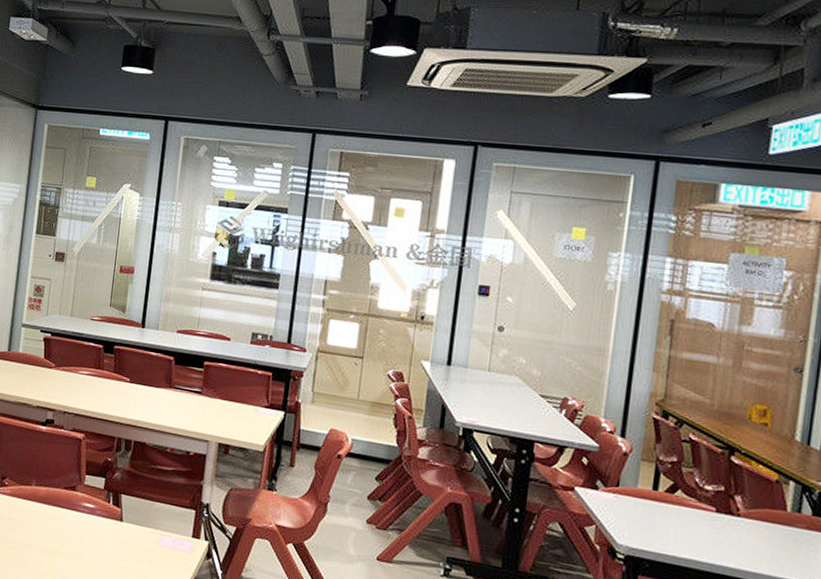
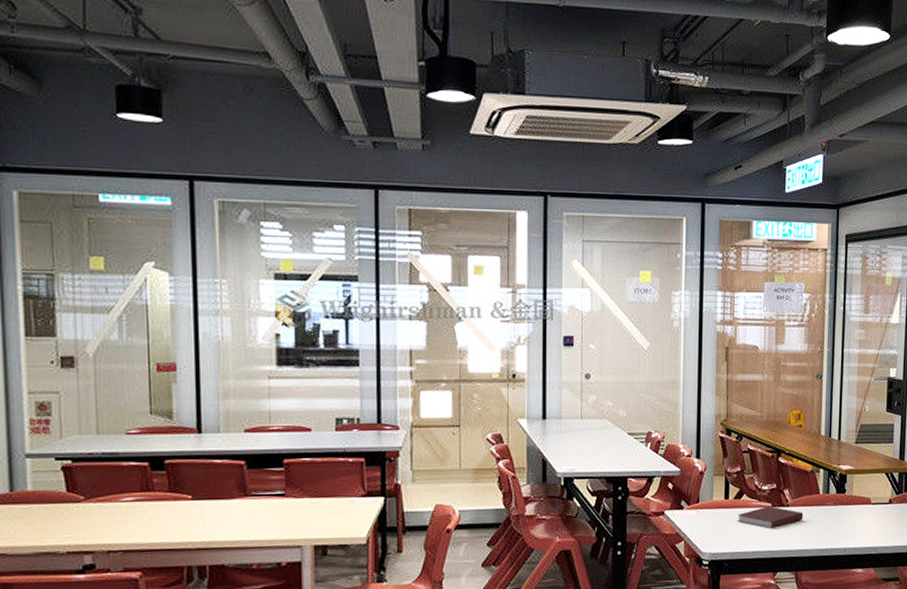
notebook: none [667,509,761,539] -> present [738,506,804,529]

